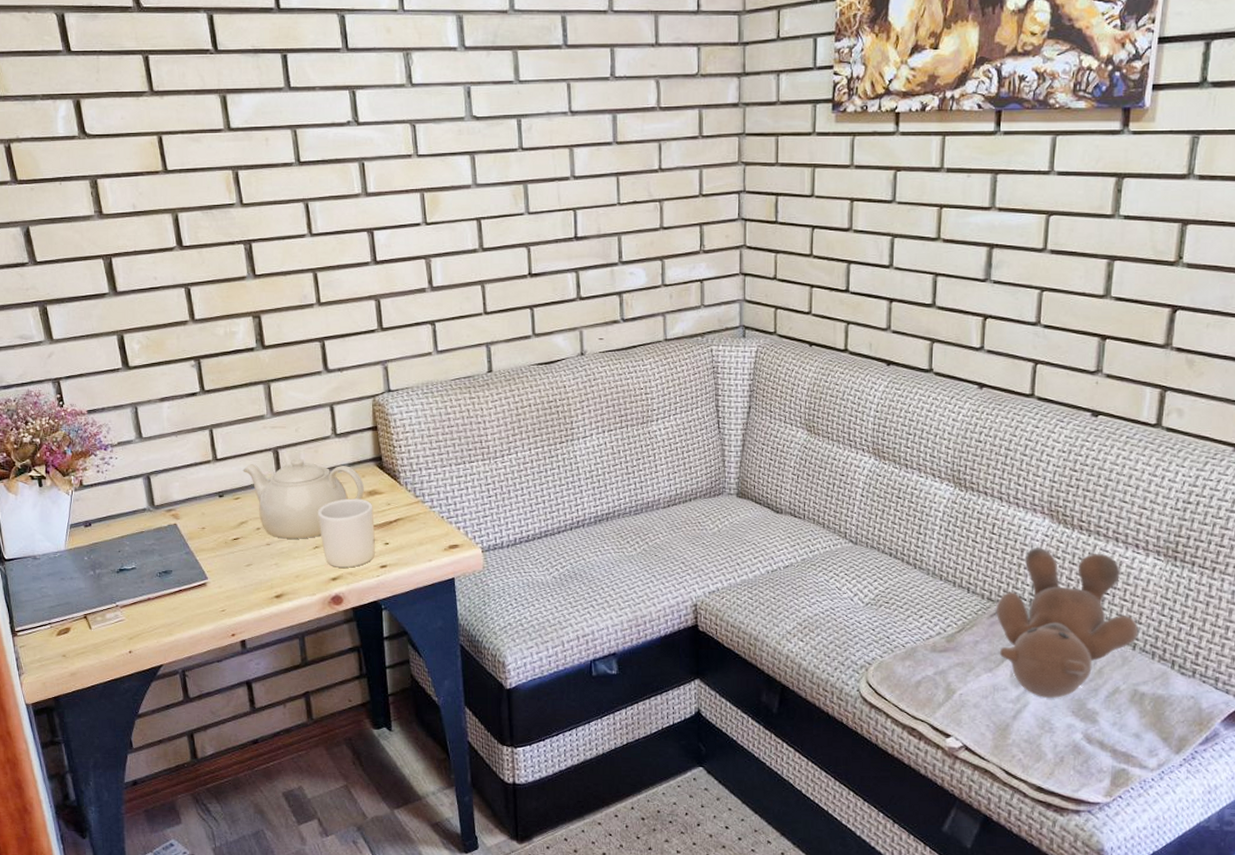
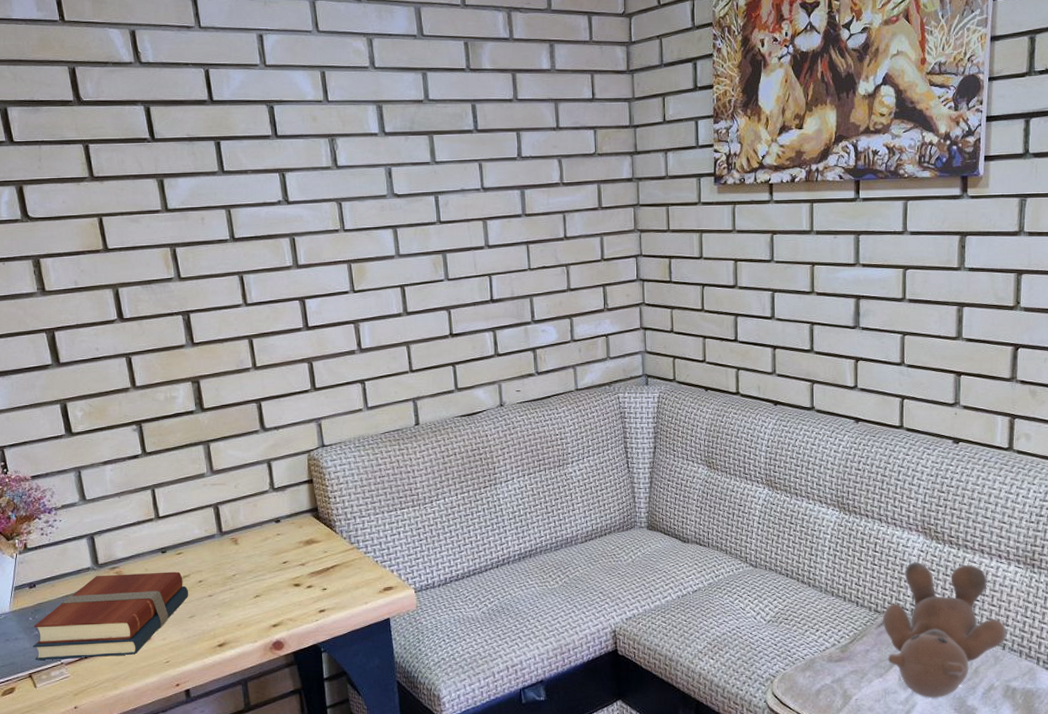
books: none [88,517,246,602] -> present [33,571,189,660]
teapot: present [242,458,364,539] -> none [184,512,302,590]
mug: present [317,498,376,568] -> none [257,548,314,614]

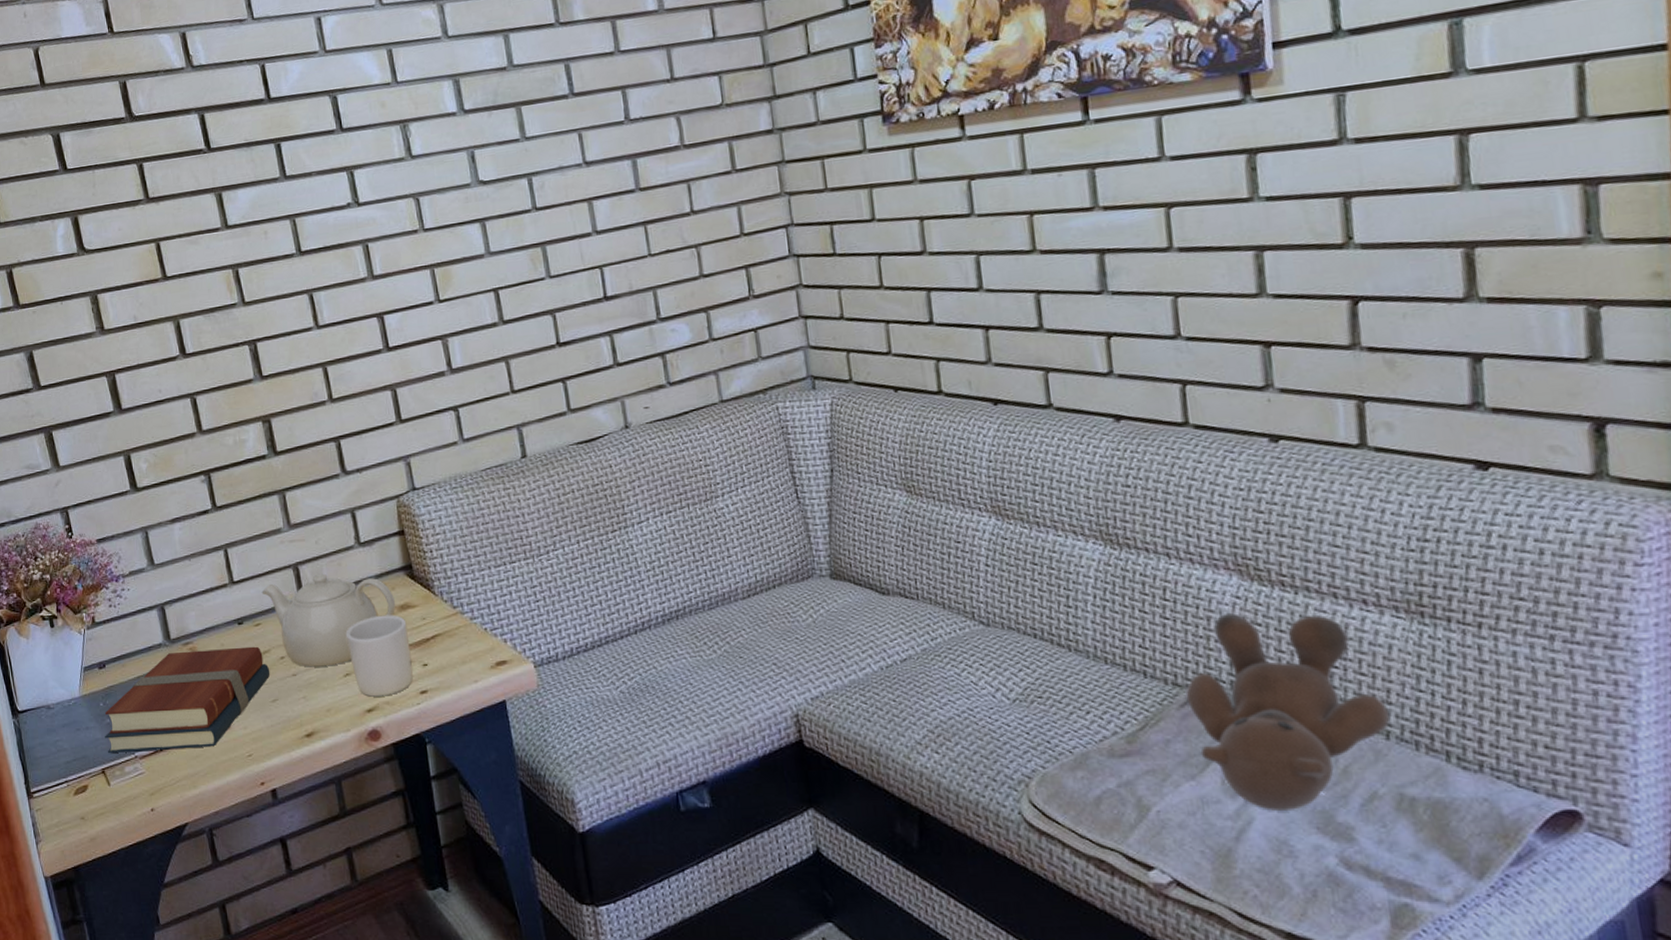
teapot: none [184,512,302,590] -> present [261,573,395,667]
mug: none [257,548,314,614] -> present [345,614,414,697]

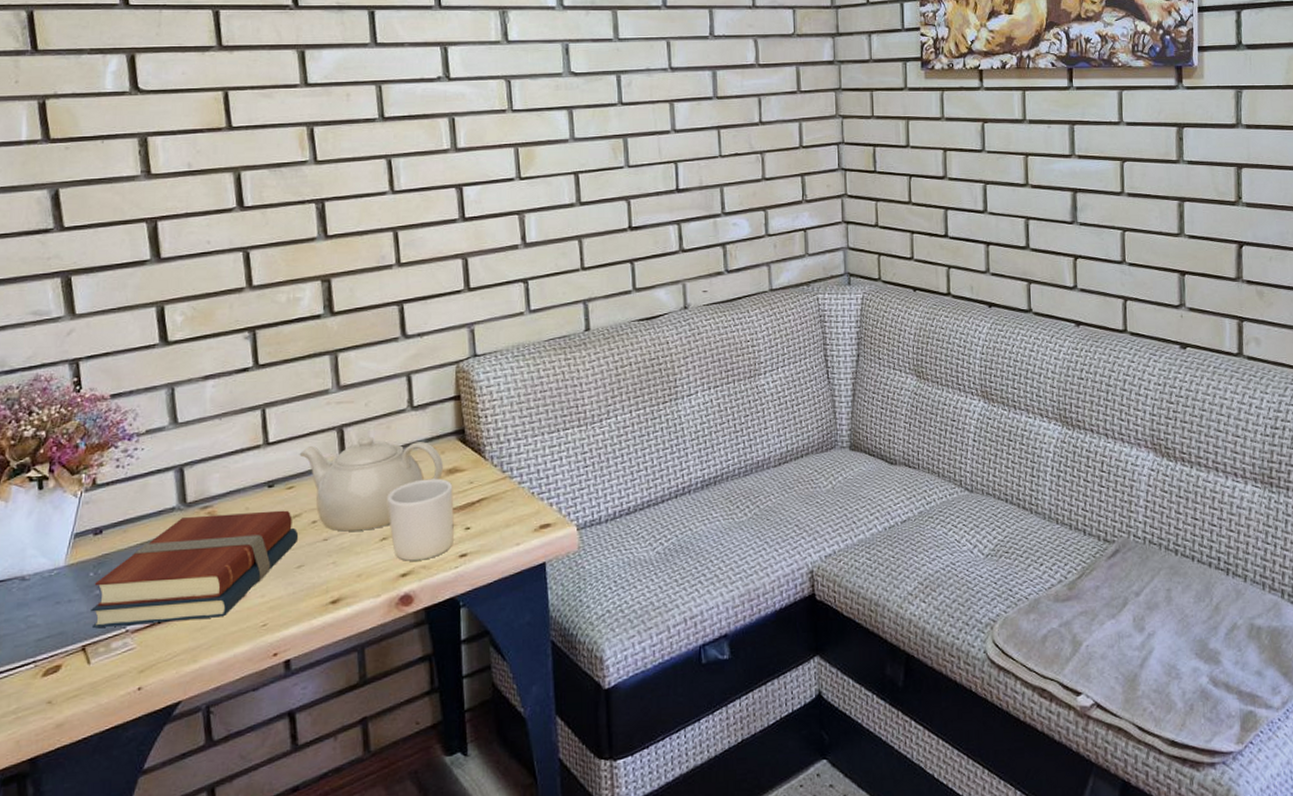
teddy bear: present [1185,613,1391,811] -> none [1112,483,1248,641]

